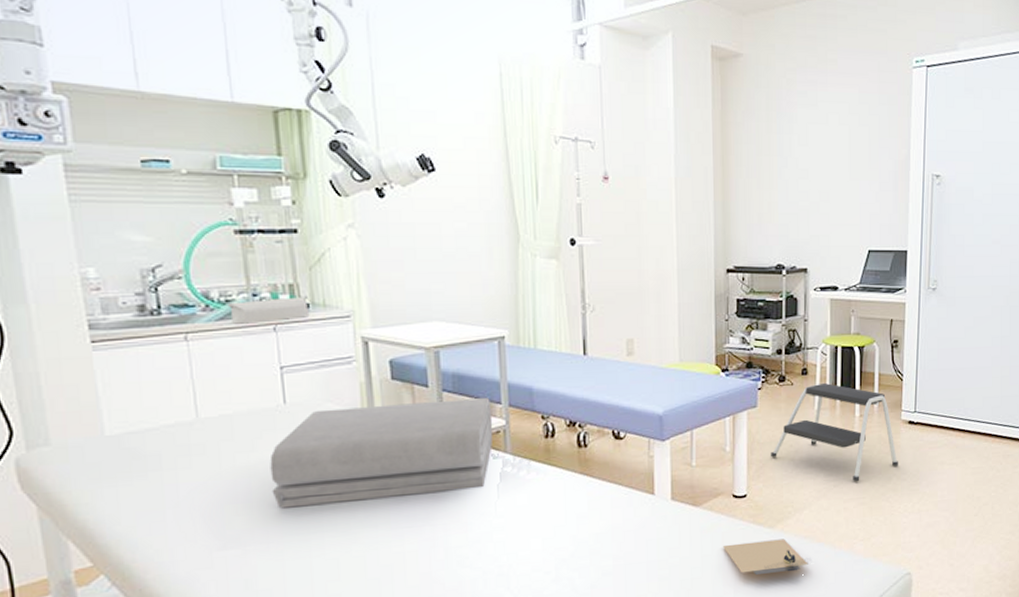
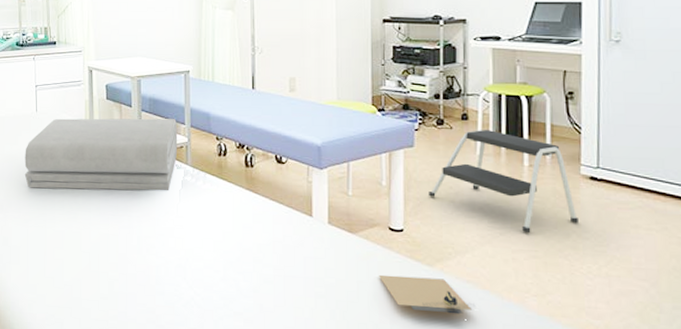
paper towel holder: present [227,297,310,326] -> none [7,37,56,55]

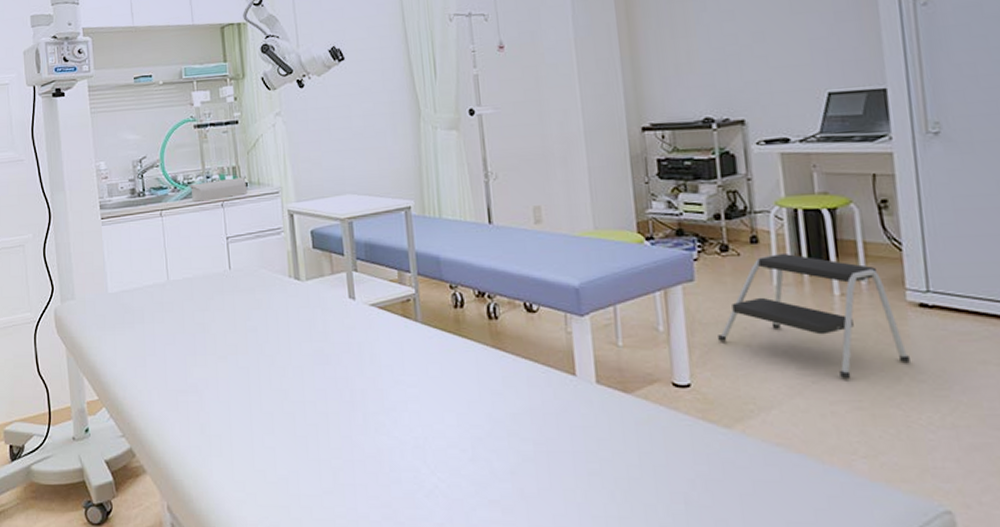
paper towel holder: none [7,37,56,55] -> present [189,177,248,203]
towel: present [24,118,178,191] -> none [219,267,404,362]
clipboard: present [379,274,475,315] -> none [665,442,789,487]

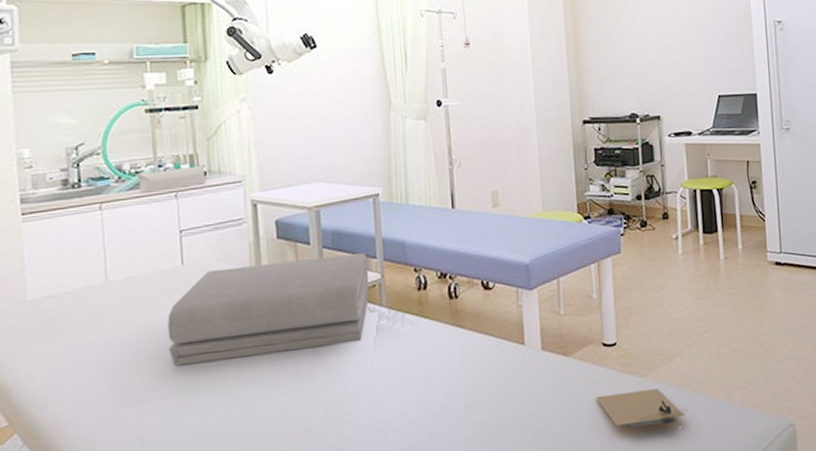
towel: none [219,267,404,362] -> present [167,253,370,366]
clipboard: none [665,442,789,487] -> present [596,388,687,429]
step stool: present [718,254,910,380] -> none [638,227,769,327]

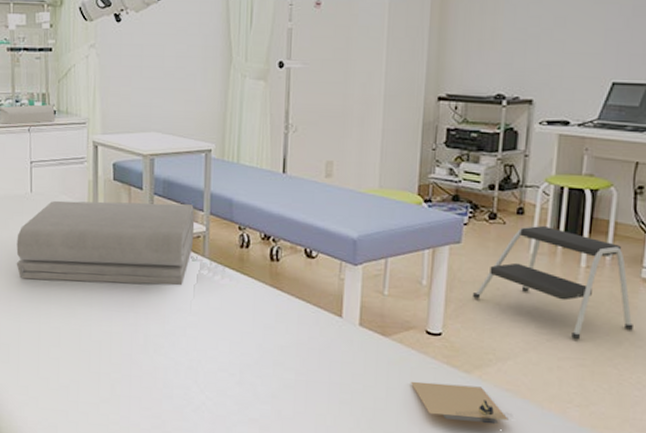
step stool: none [638,227,769,327] -> present [473,226,633,340]

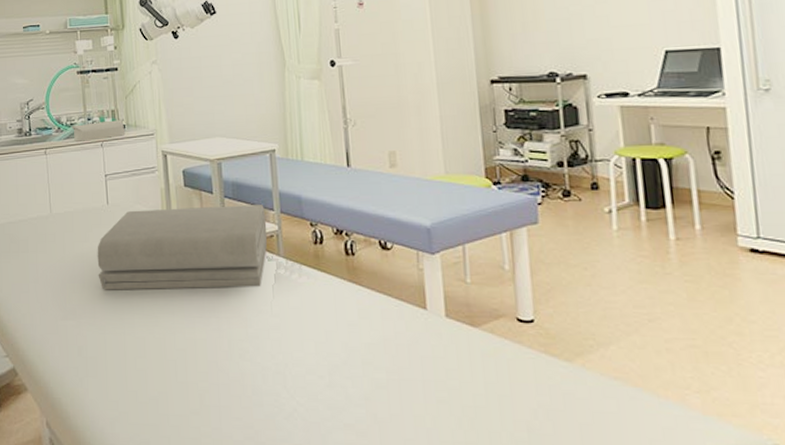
clipboard: present [411,381,512,425] -> none [510,373,626,418]
step stool: present [473,226,633,340] -> none [560,200,741,319]

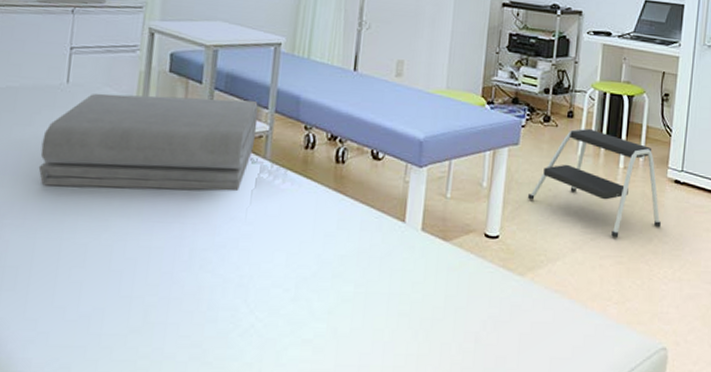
step stool: none [560,200,741,319] -> present [528,129,661,239]

